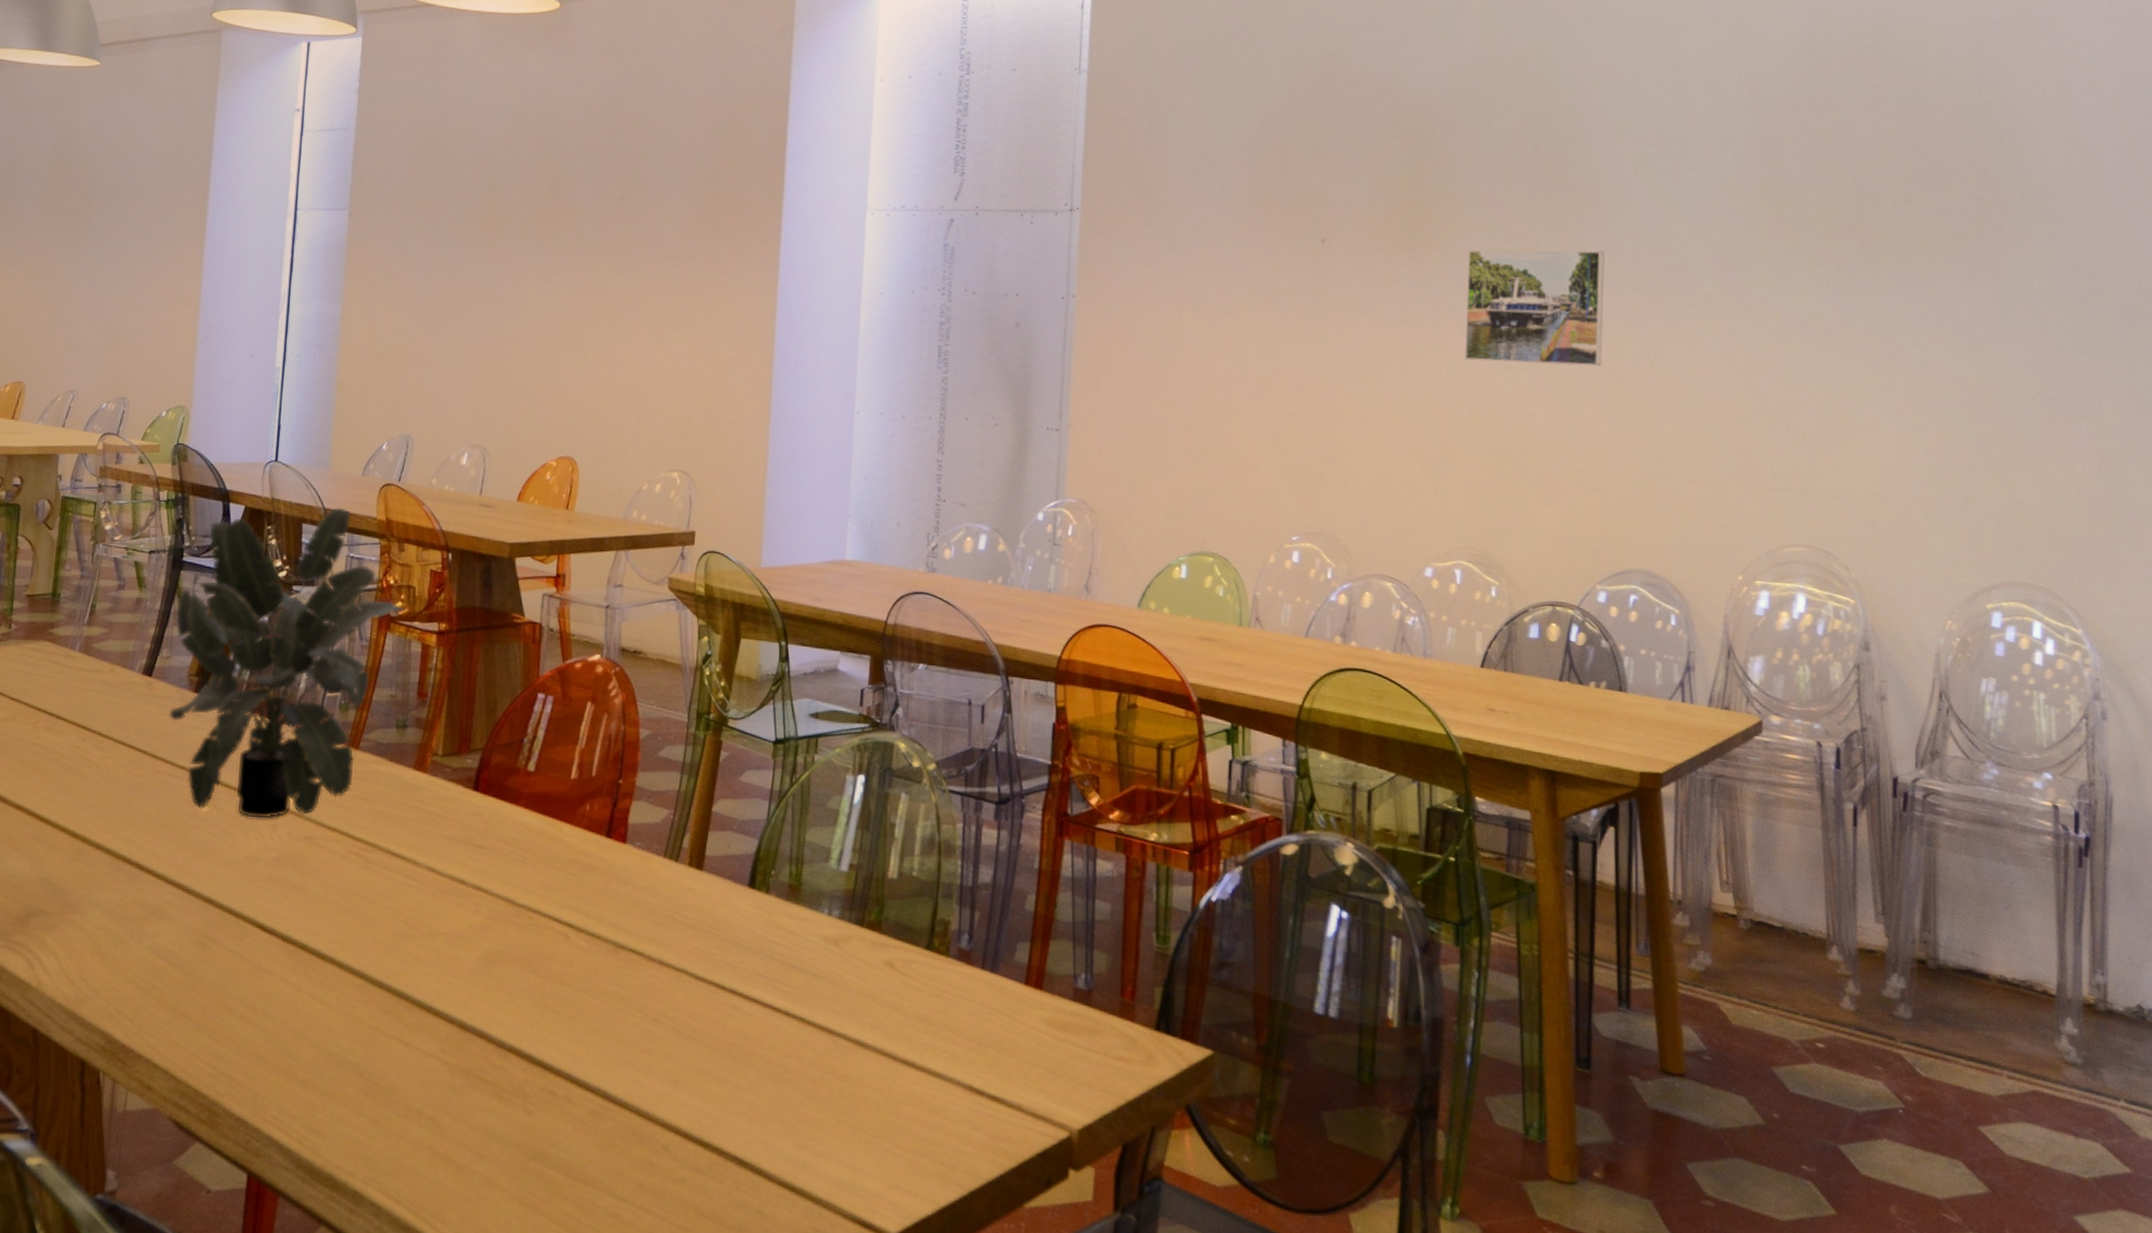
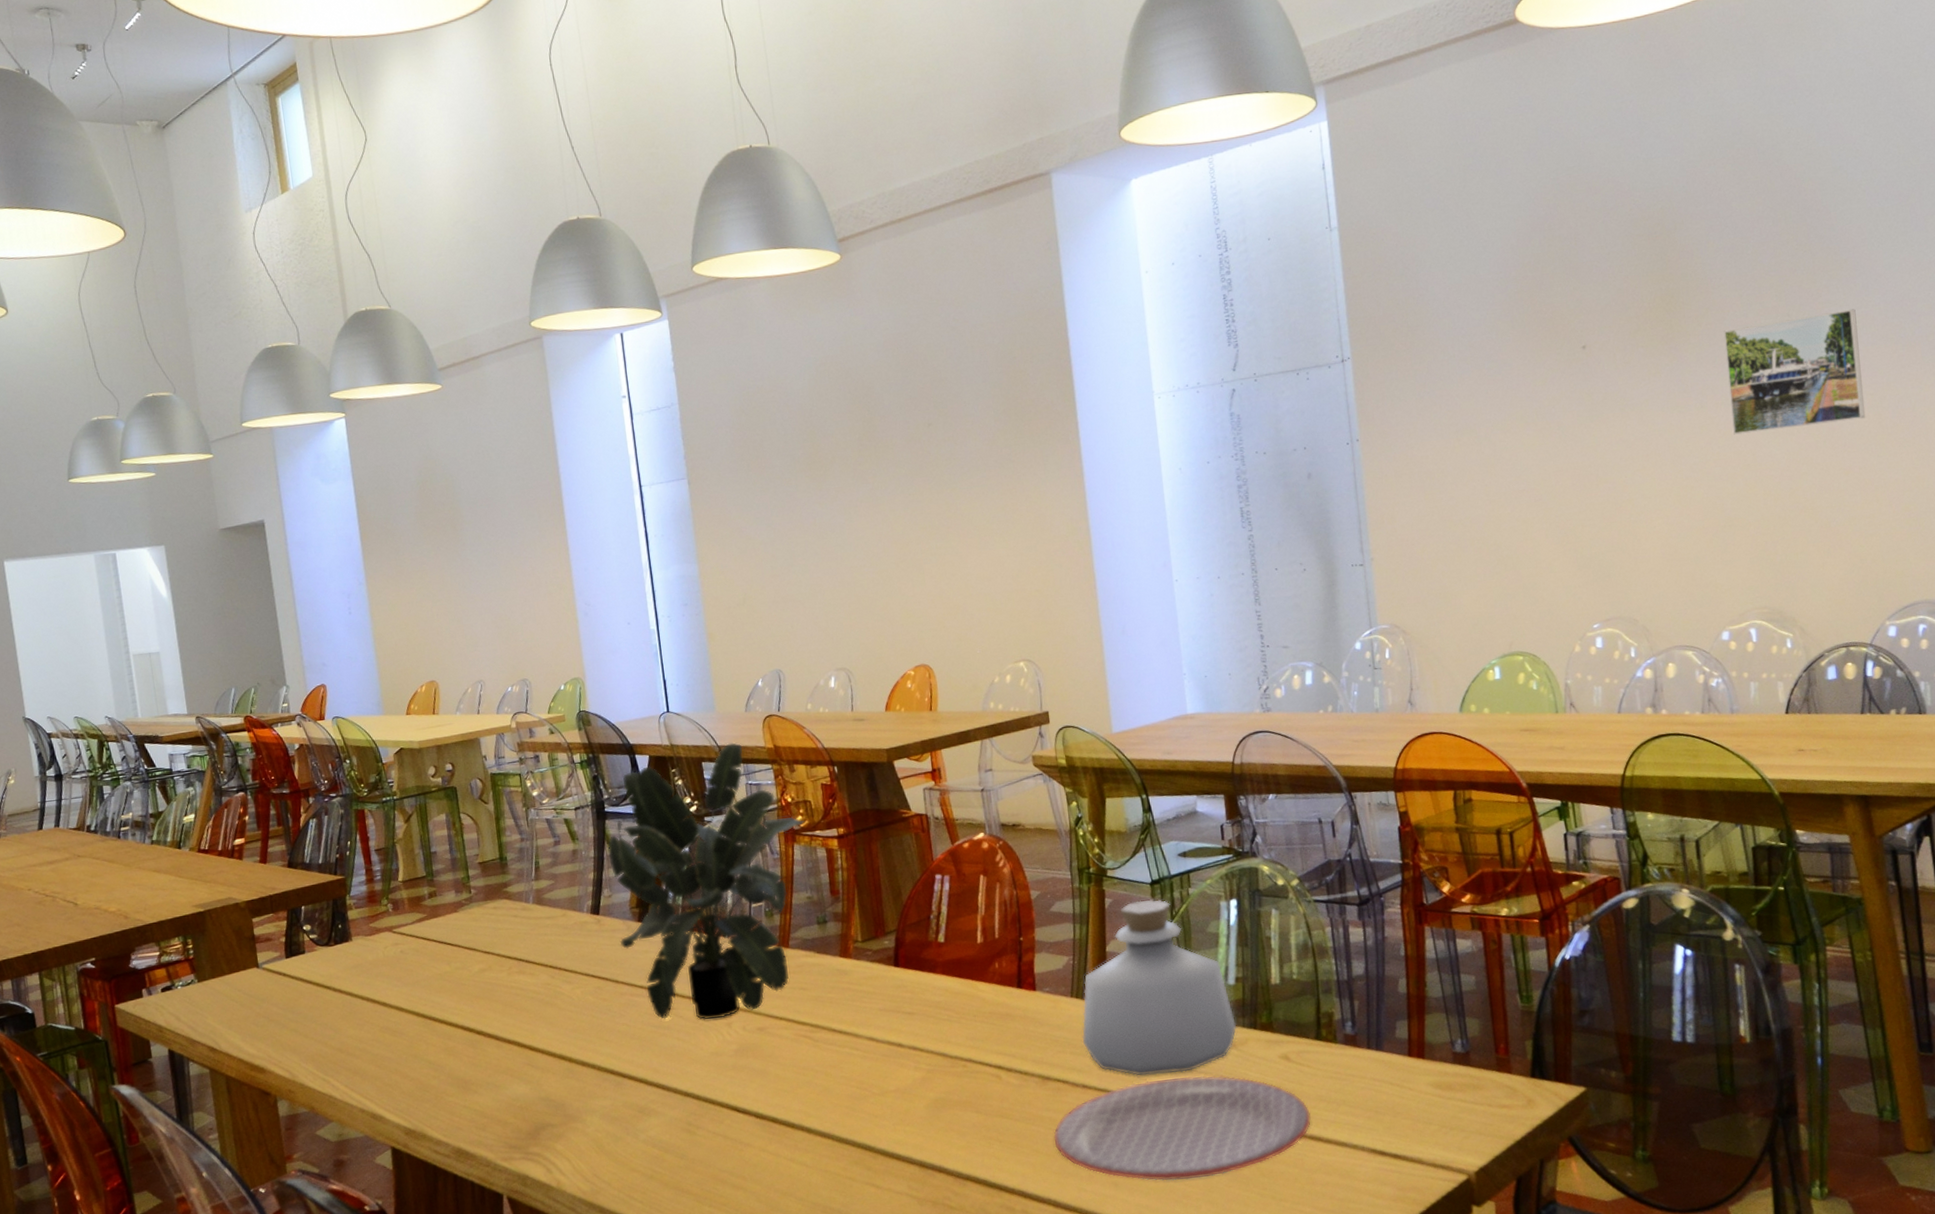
plate: none [616,967,907,1091] -> present [1053,1075,1311,1181]
bottle: none [667,759,842,964] -> present [1082,899,1237,1076]

